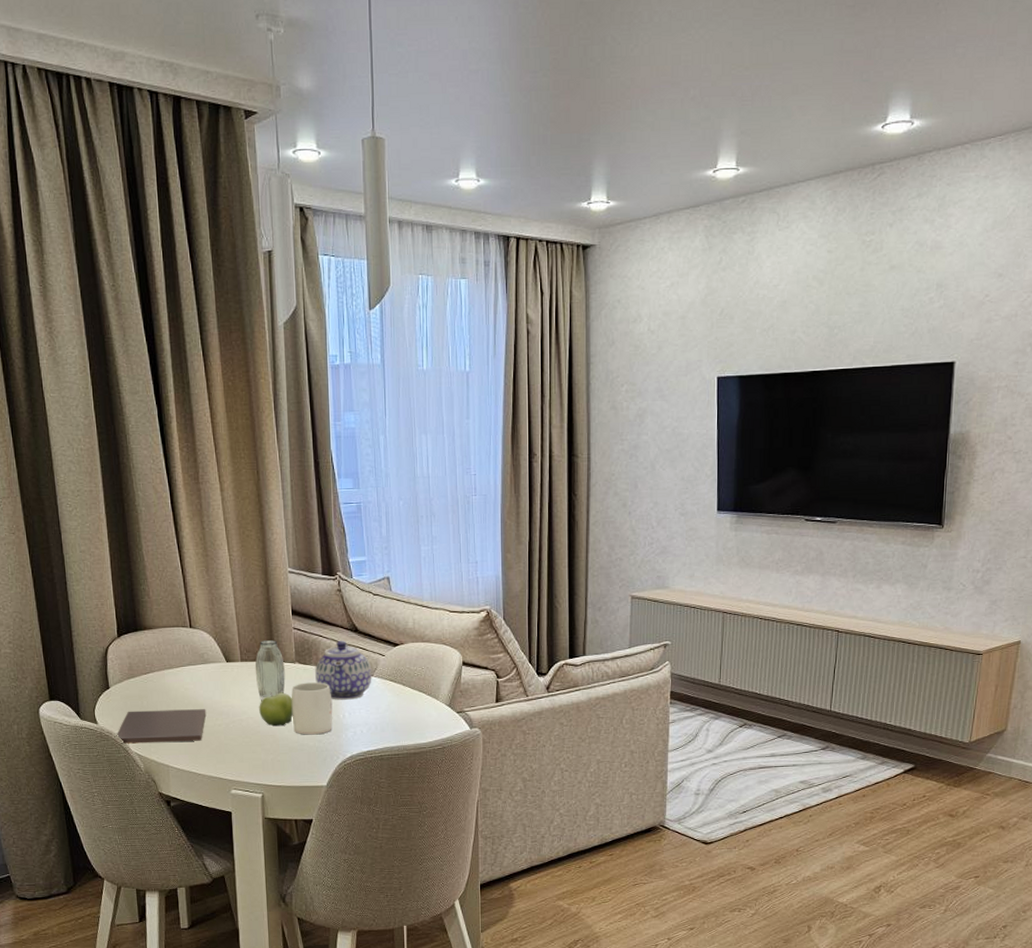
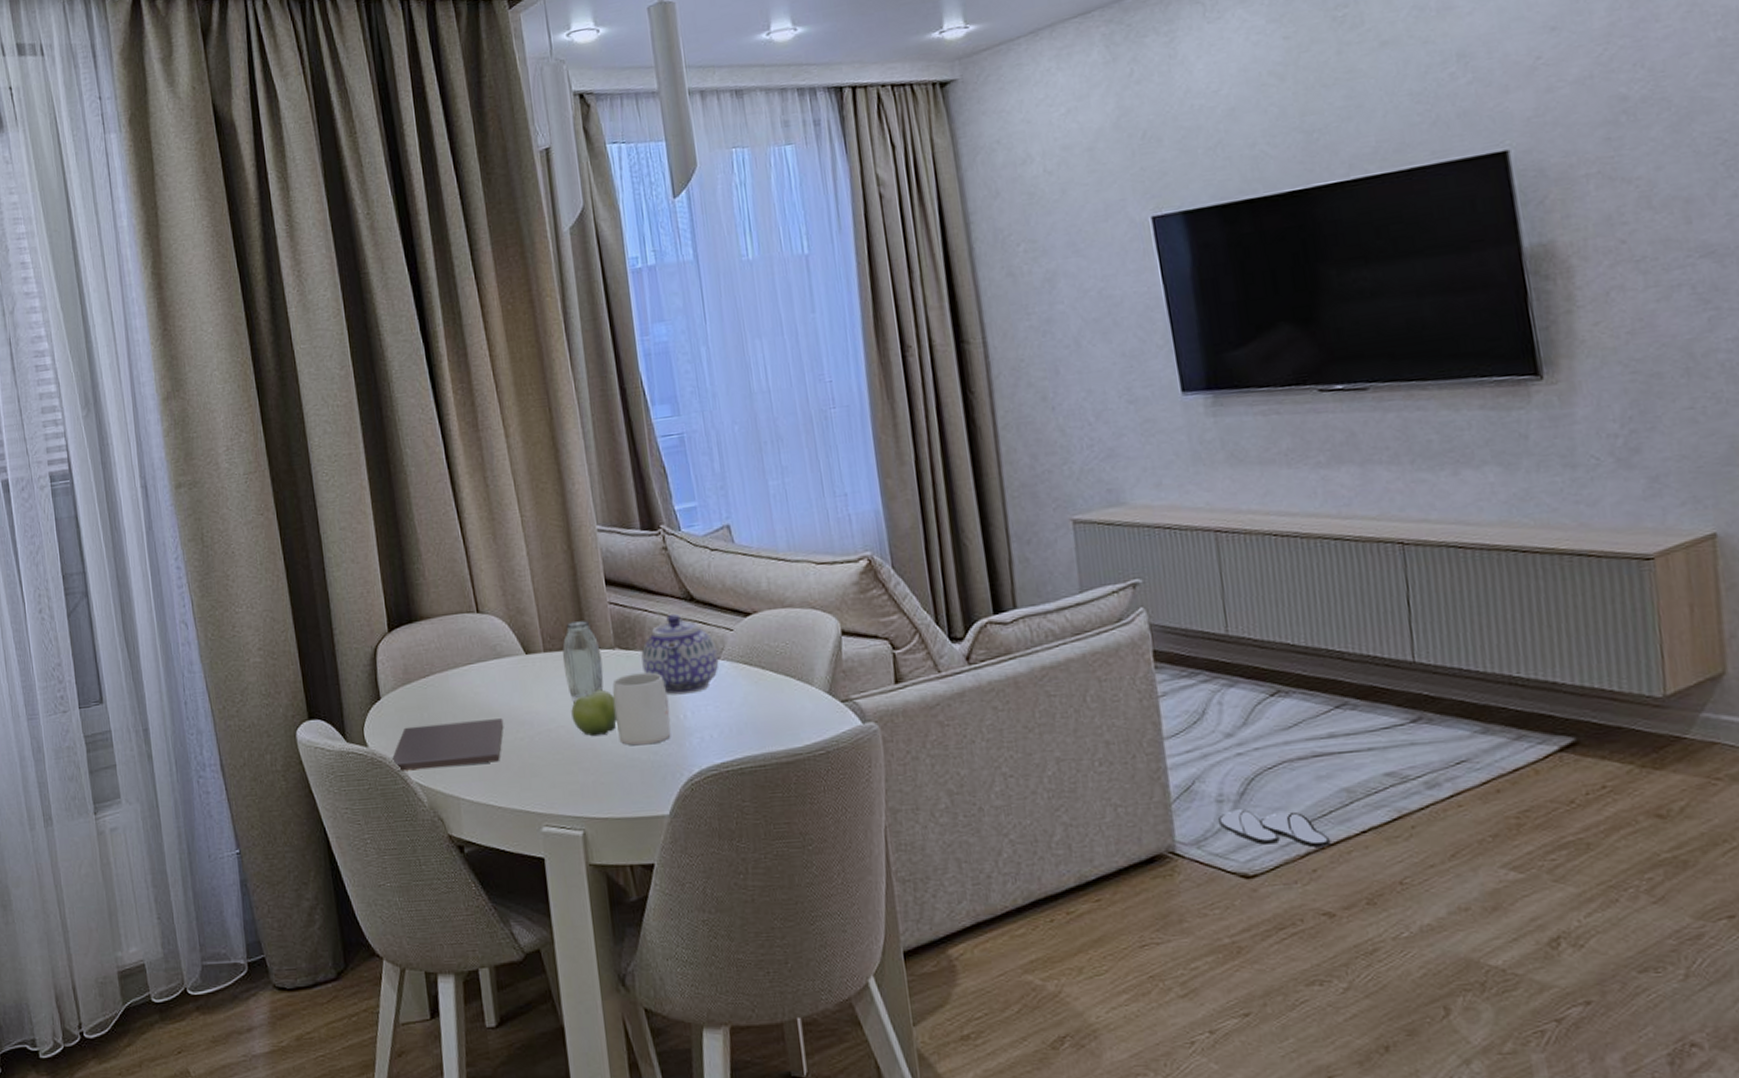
slippers: none [694,800,760,826] -> present [1217,809,1331,847]

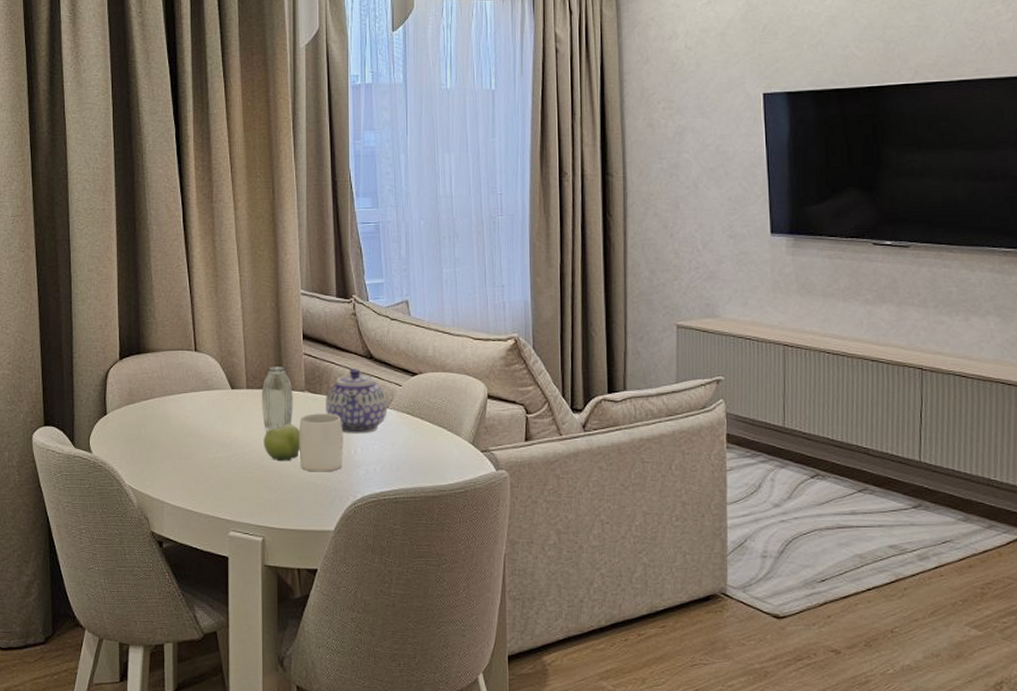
plaque: present [390,718,504,772] -> none [109,439,207,476]
slippers: present [1217,809,1331,847] -> none [760,564,844,598]

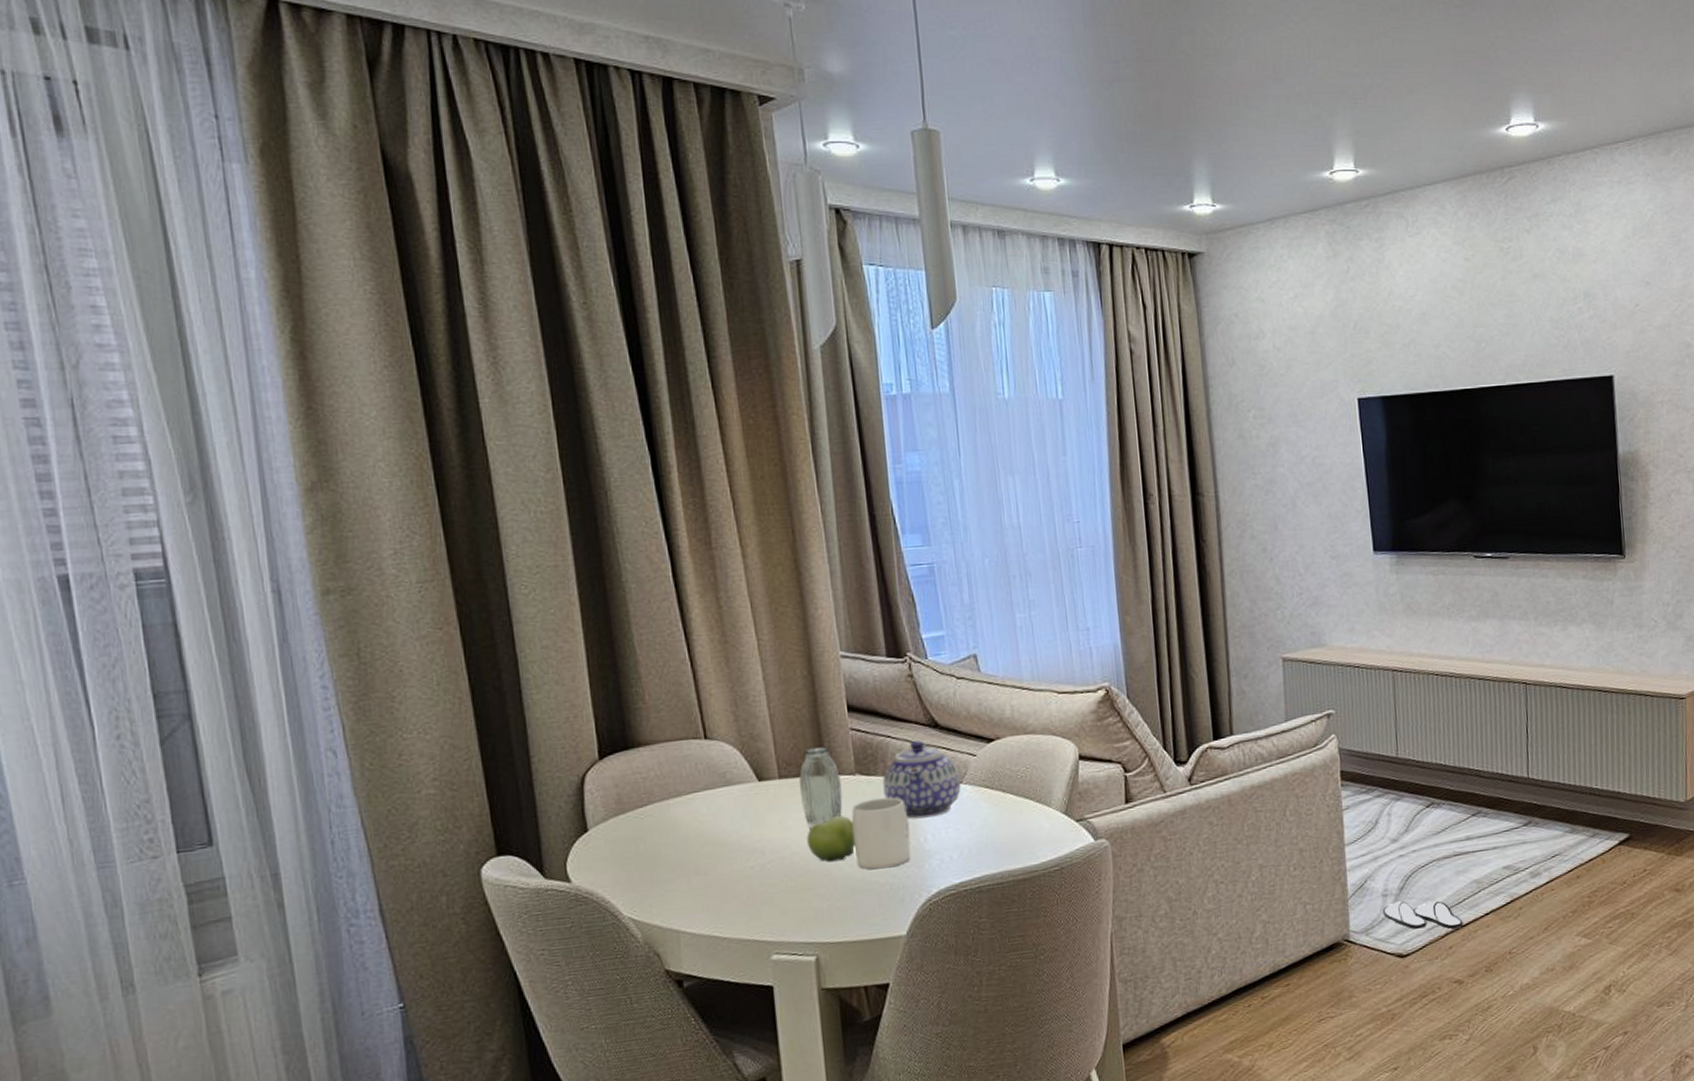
slippers: none [760,564,844,598] -> present [1382,900,1464,929]

